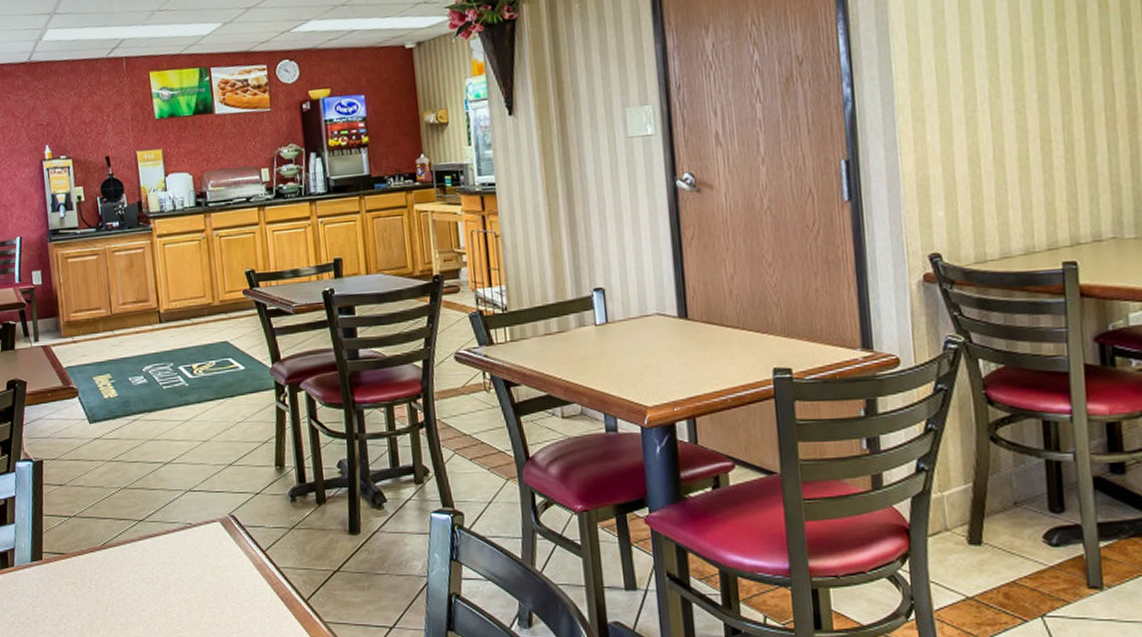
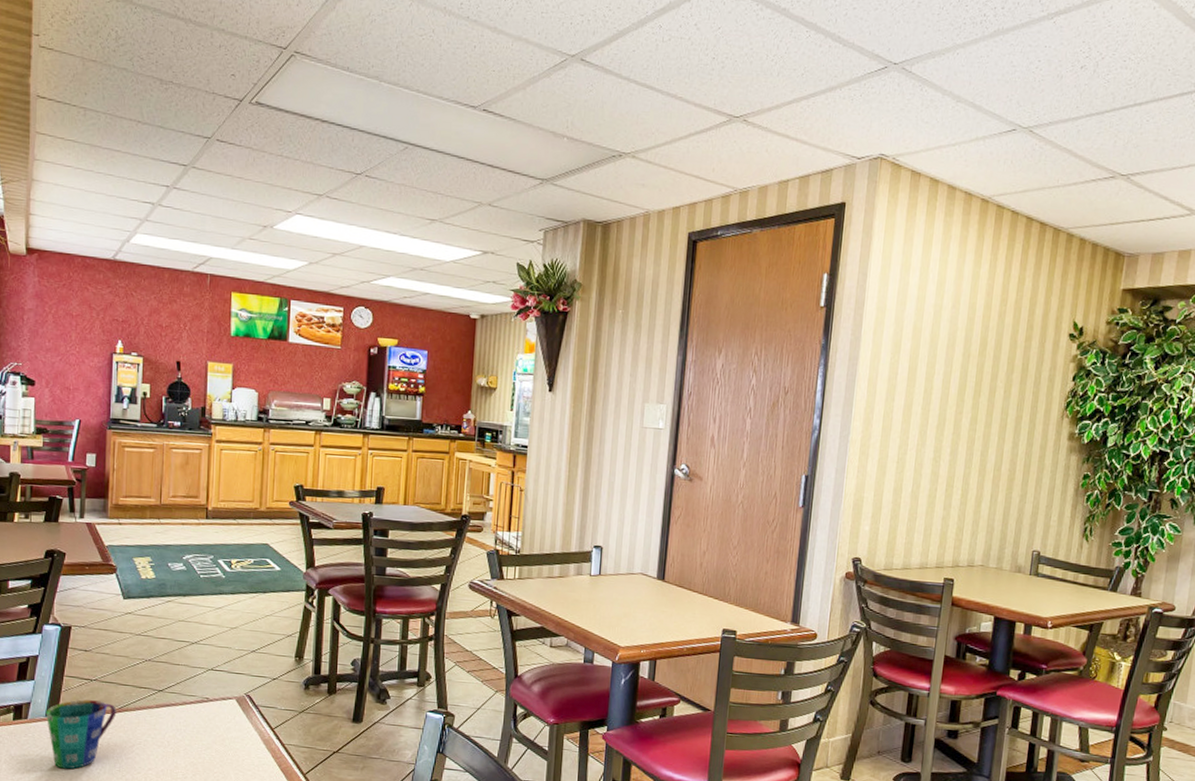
cup: none [30,539,101,618] -> present [45,699,117,769]

